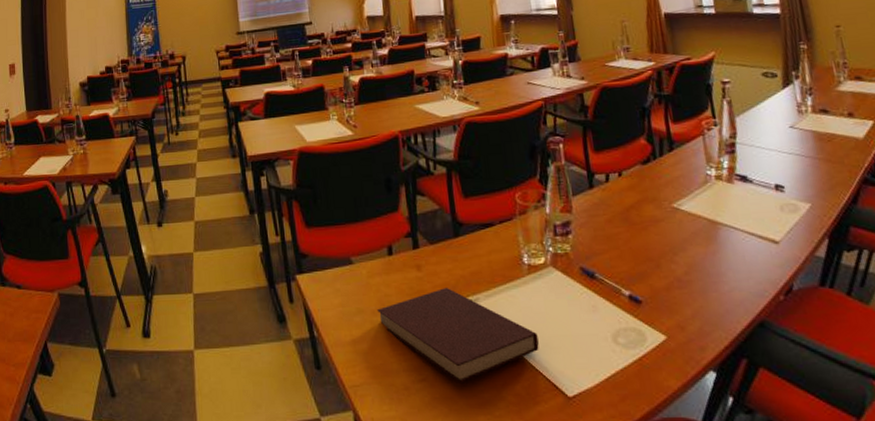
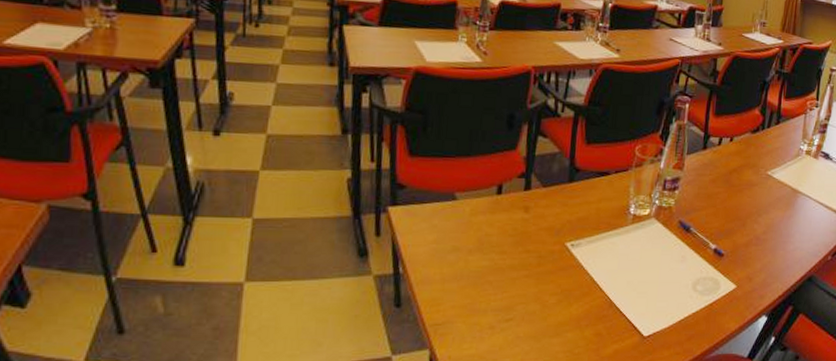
notebook: present [377,288,539,383] -> none [475,231,629,323]

